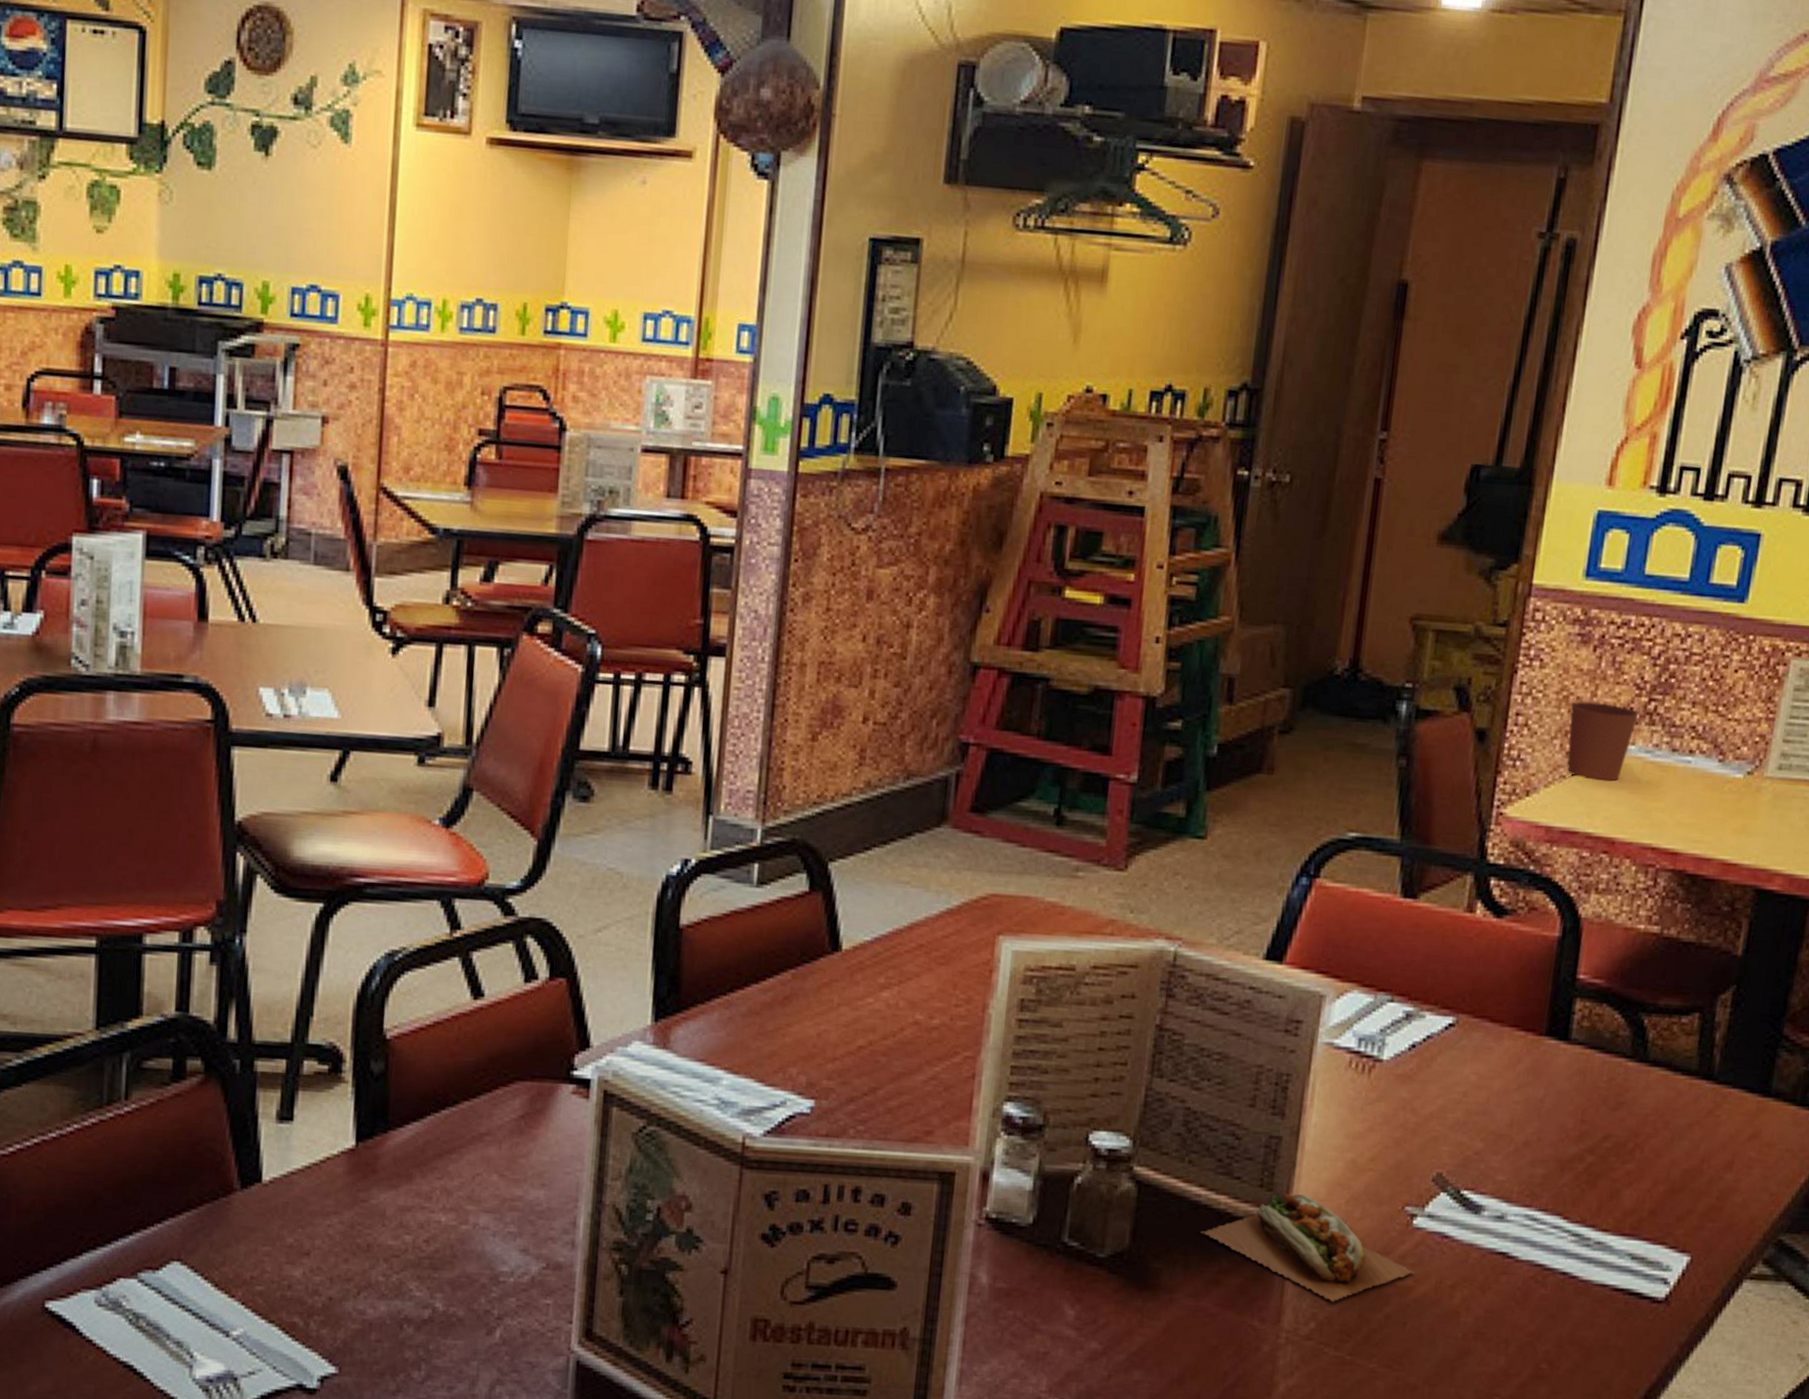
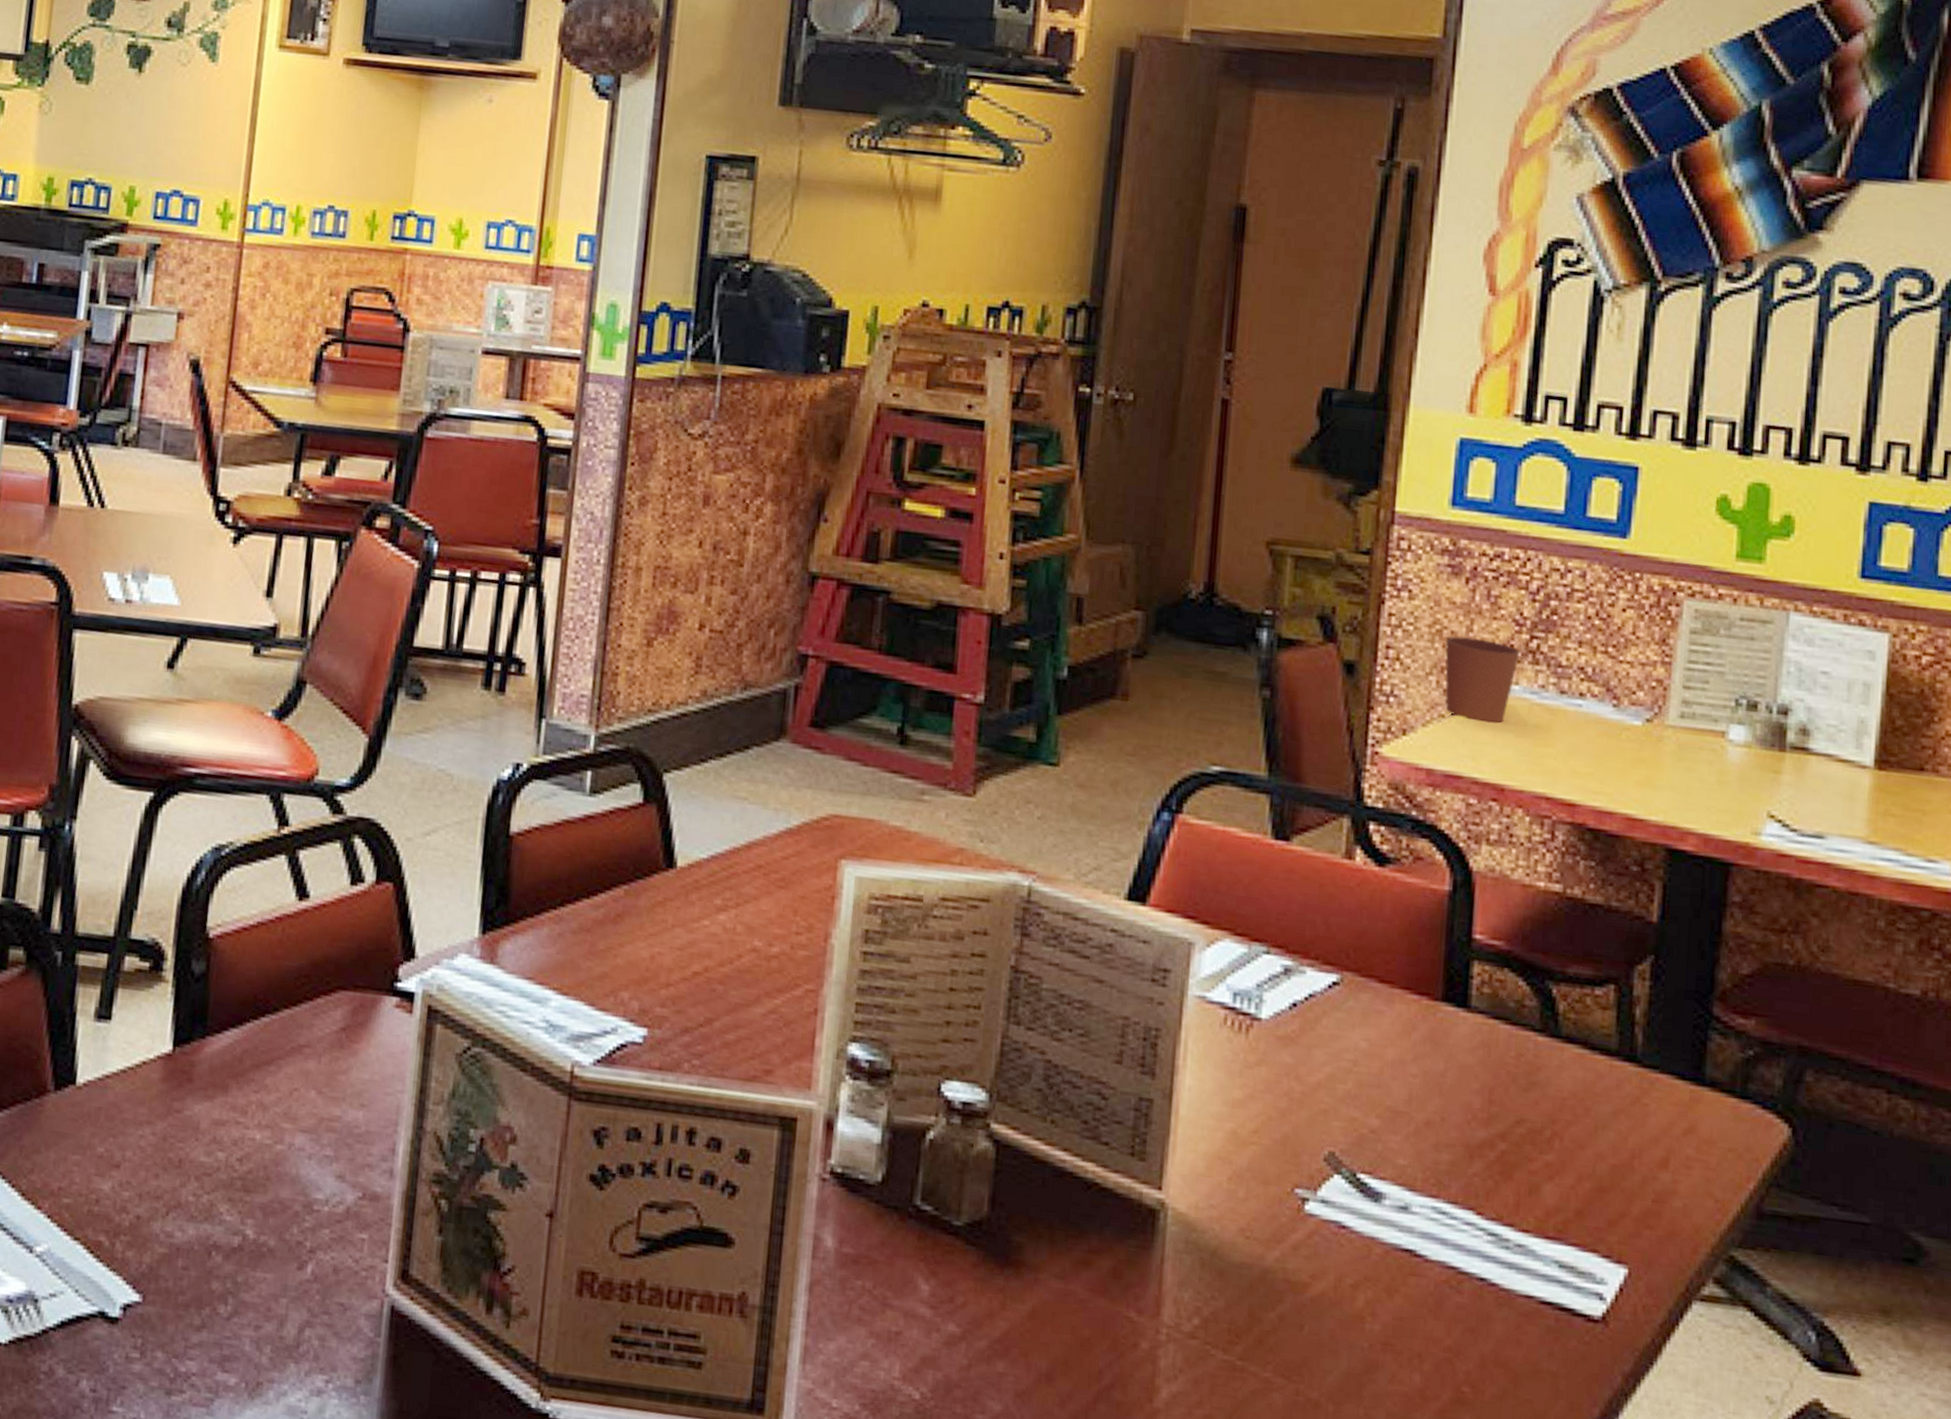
taco: present [1201,1192,1415,1302] -> none [1067,1164,1310,1295]

